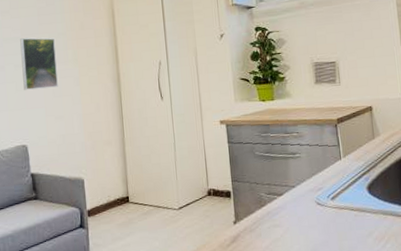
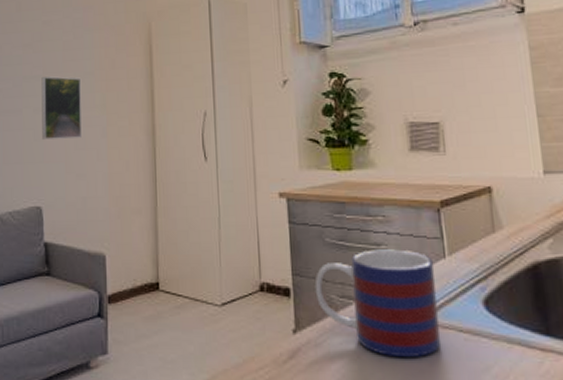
mug: none [248,156,339,233] -> present [314,249,442,358]

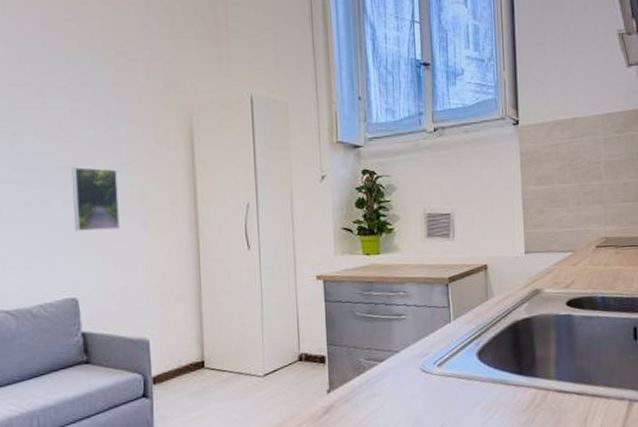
mug: present [314,249,442,358] -> none [346,318,445,403]

